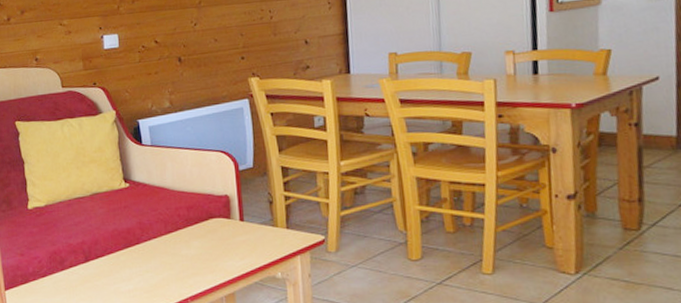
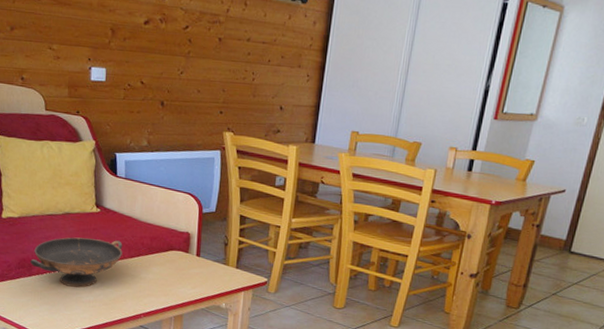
decorative bowl: none [62,216,158,276] -> present [30,237,123,288]

